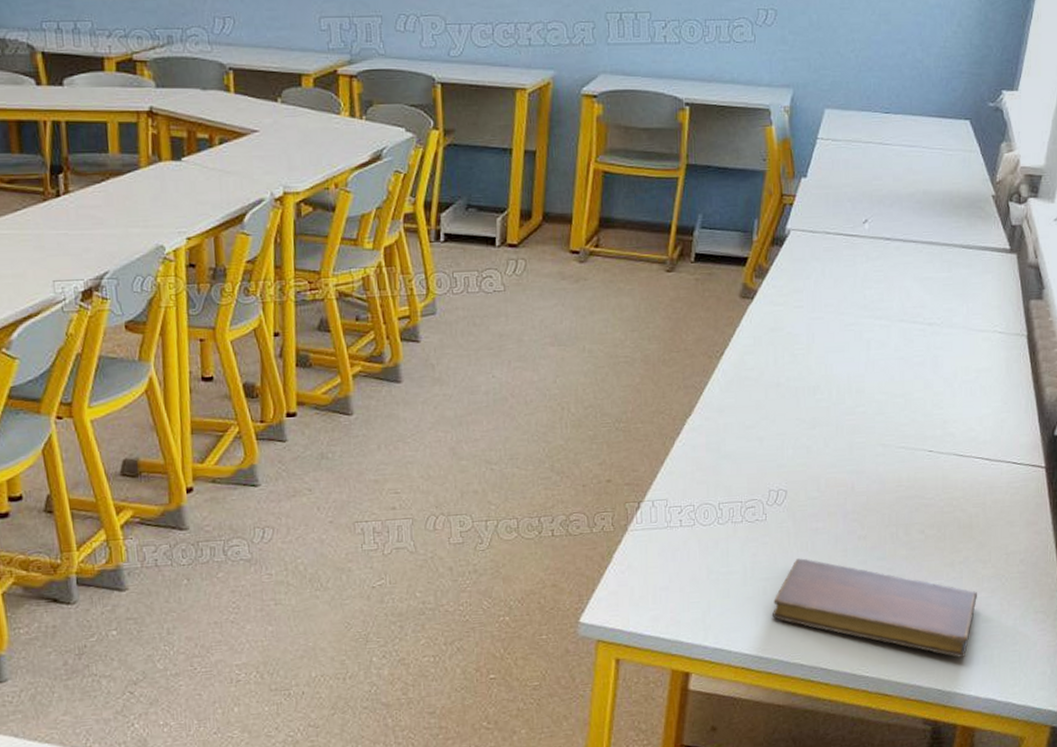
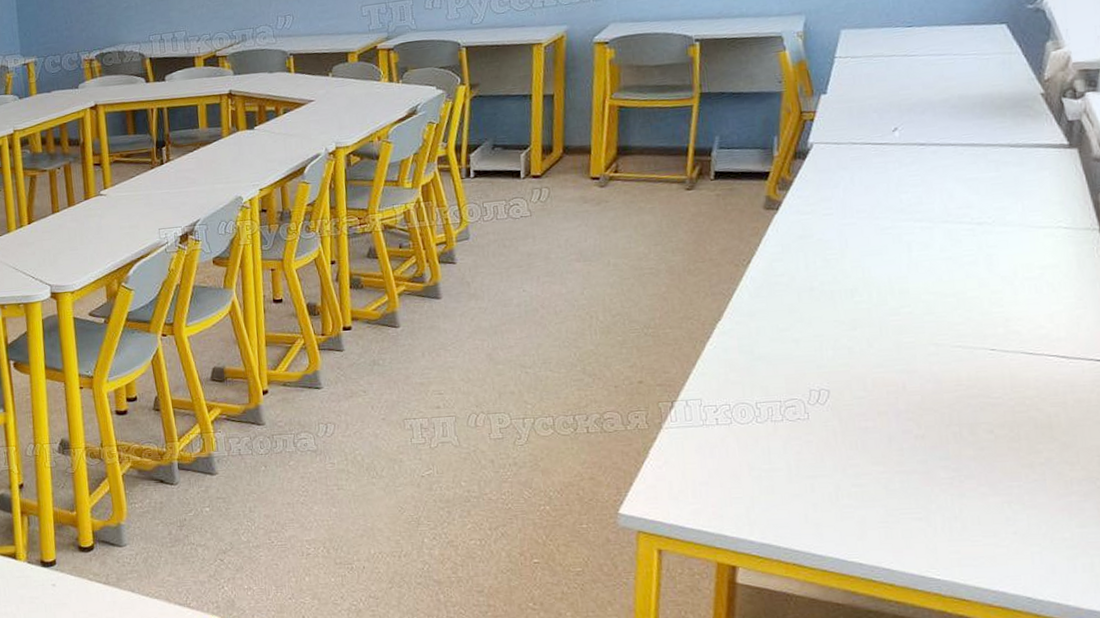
notebook: present [773,558,977,658] -> none [823,457,1067,565]

